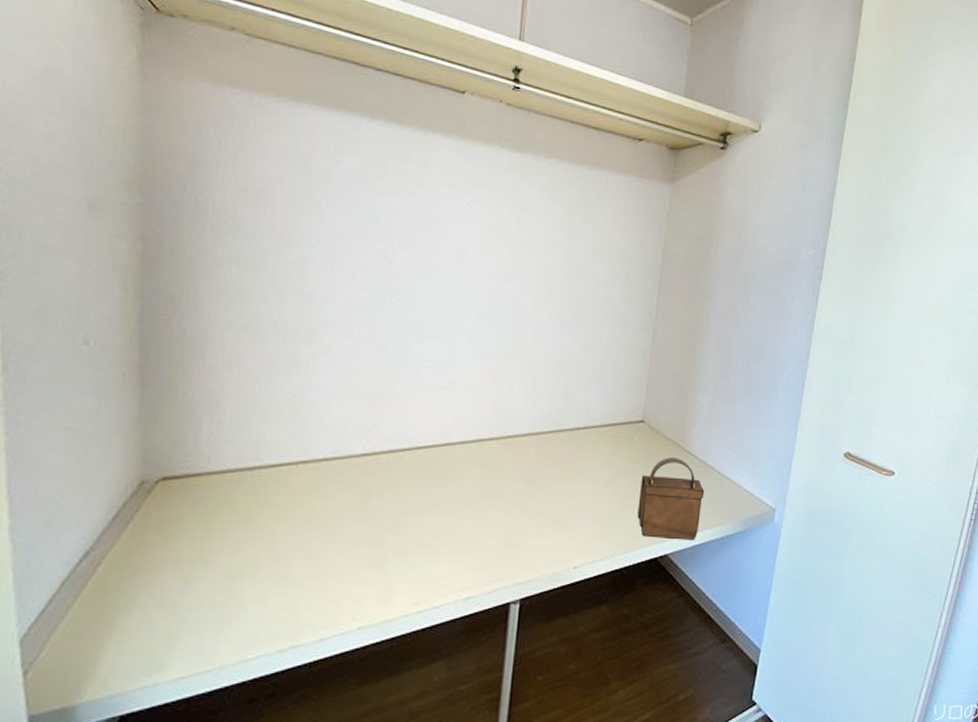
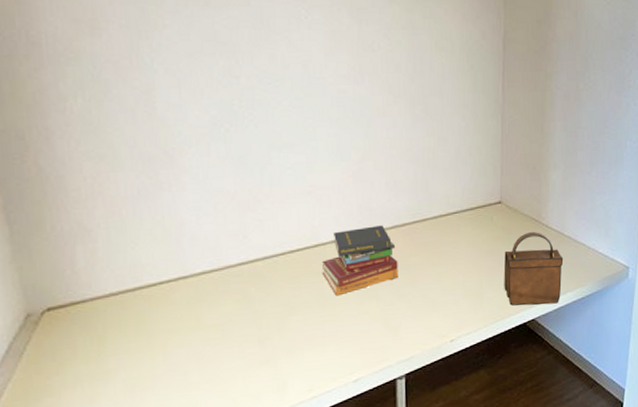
books: none [448,430,528,502] -> present [322,225,399,296]

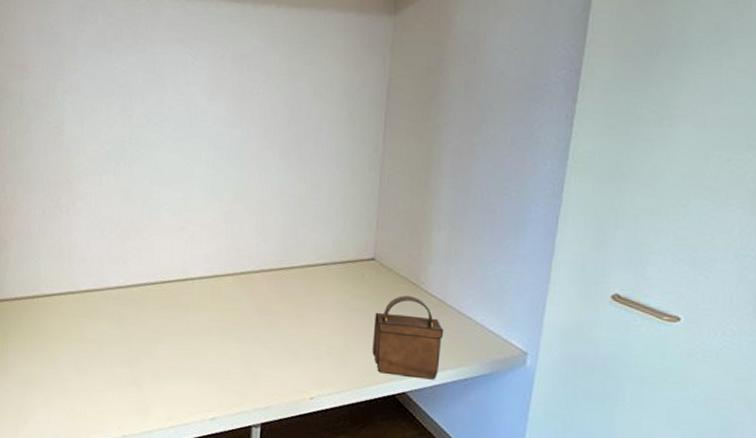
books: present [322,225,399,296] -> none [189,267,262,332]

